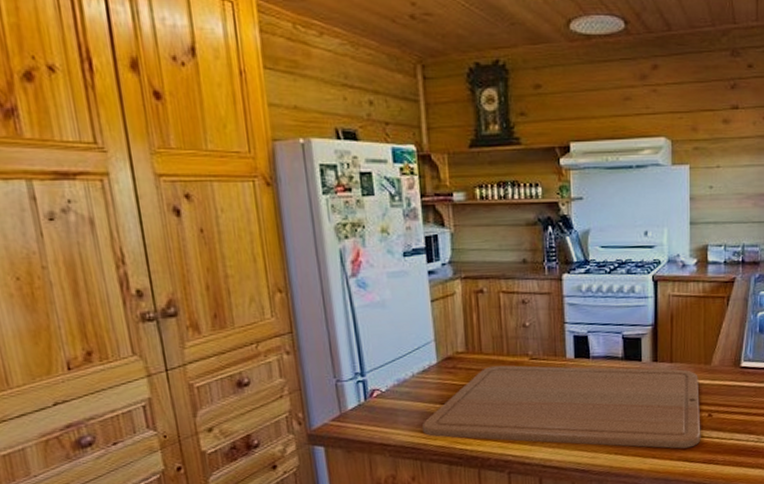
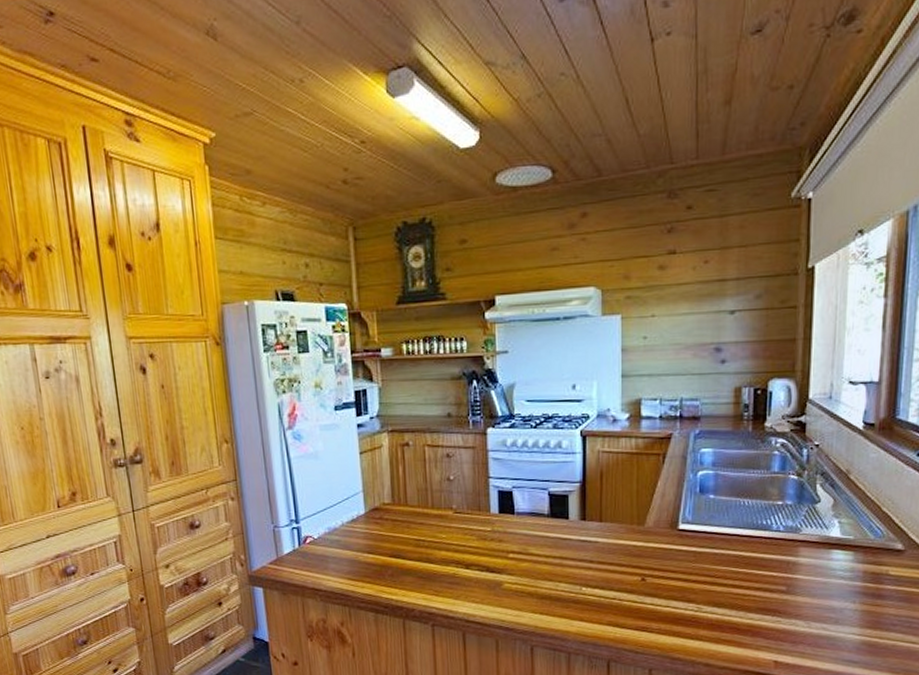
chopping board: present [422,365,701,449] -> none [351,517,633,613]

